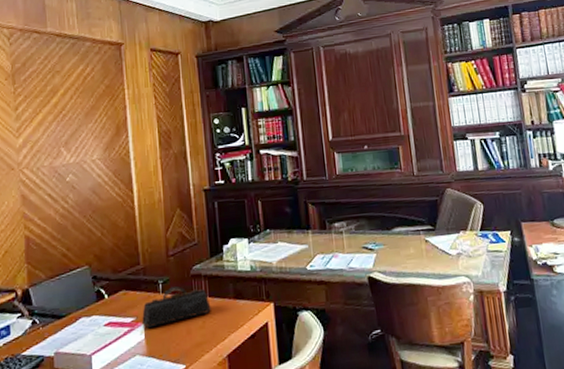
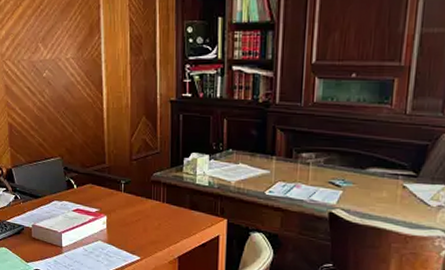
pencil case: present [142,286,211,329] -> none [105,188,167,221]

